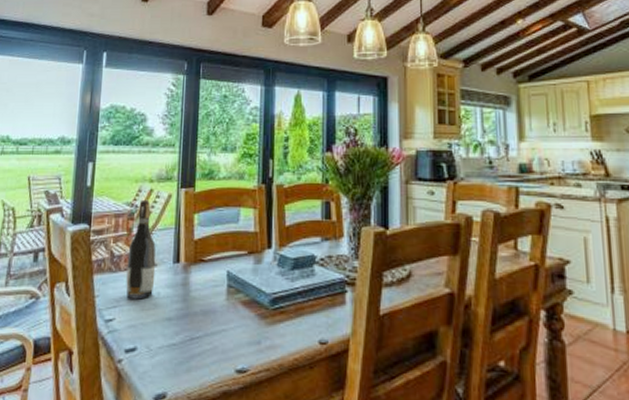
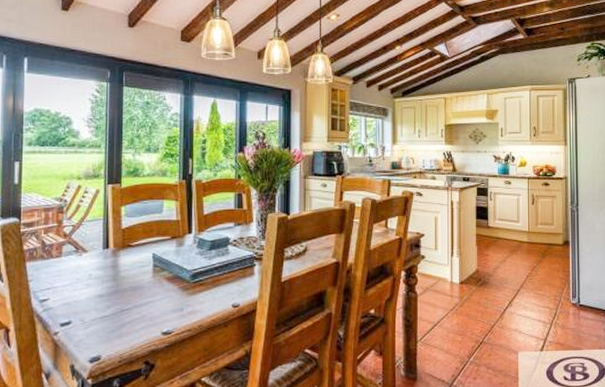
wine bottle: present [126,199,156,300] -> none [58,195,87,281]

